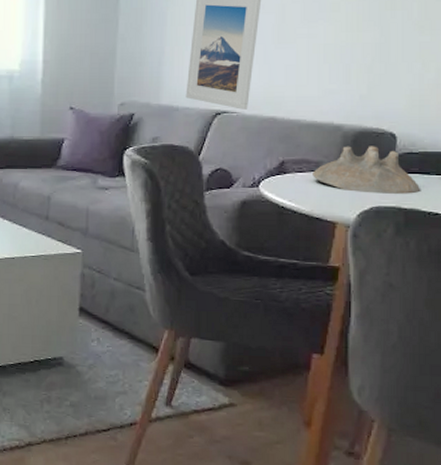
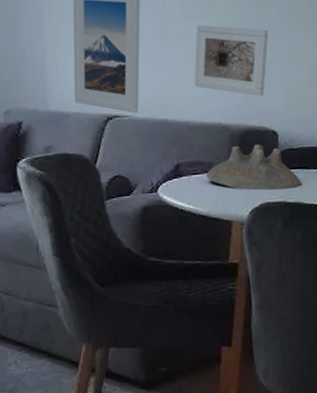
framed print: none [308,27,395,97] -> present [194,24,269,96]

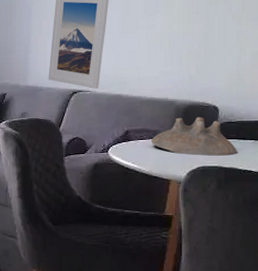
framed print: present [194,24,269,96] -> none [148,19,218,77]

